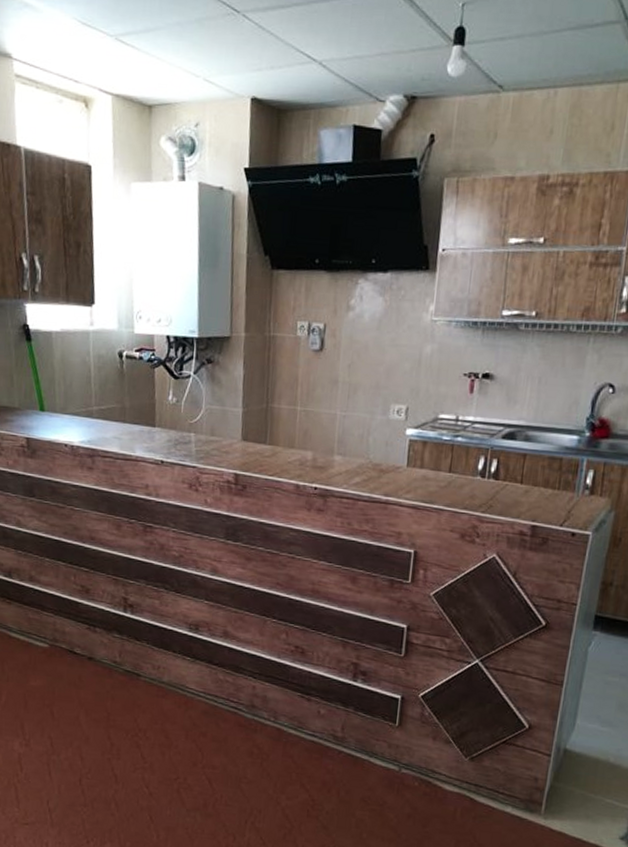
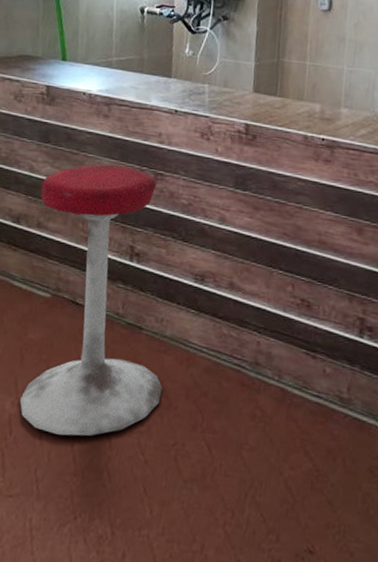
stool: none [27,518,163,772] -> present [19,164,163,436]

